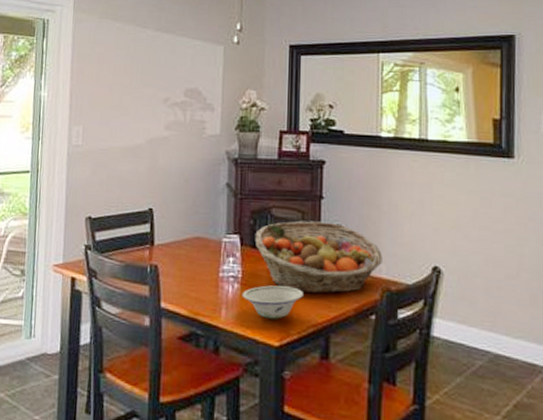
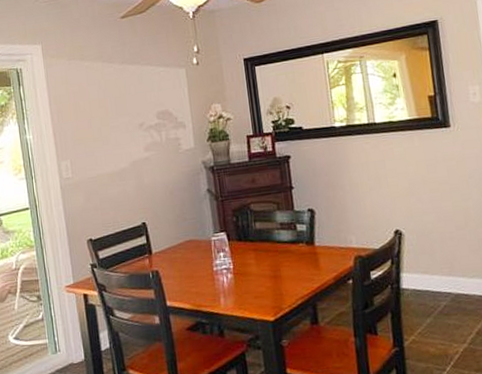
bowl: present [242,285,303,321] -> none [235,268,289,300]
fruit basket: present [255,221,382,294] -> none [239,207,352,272]

